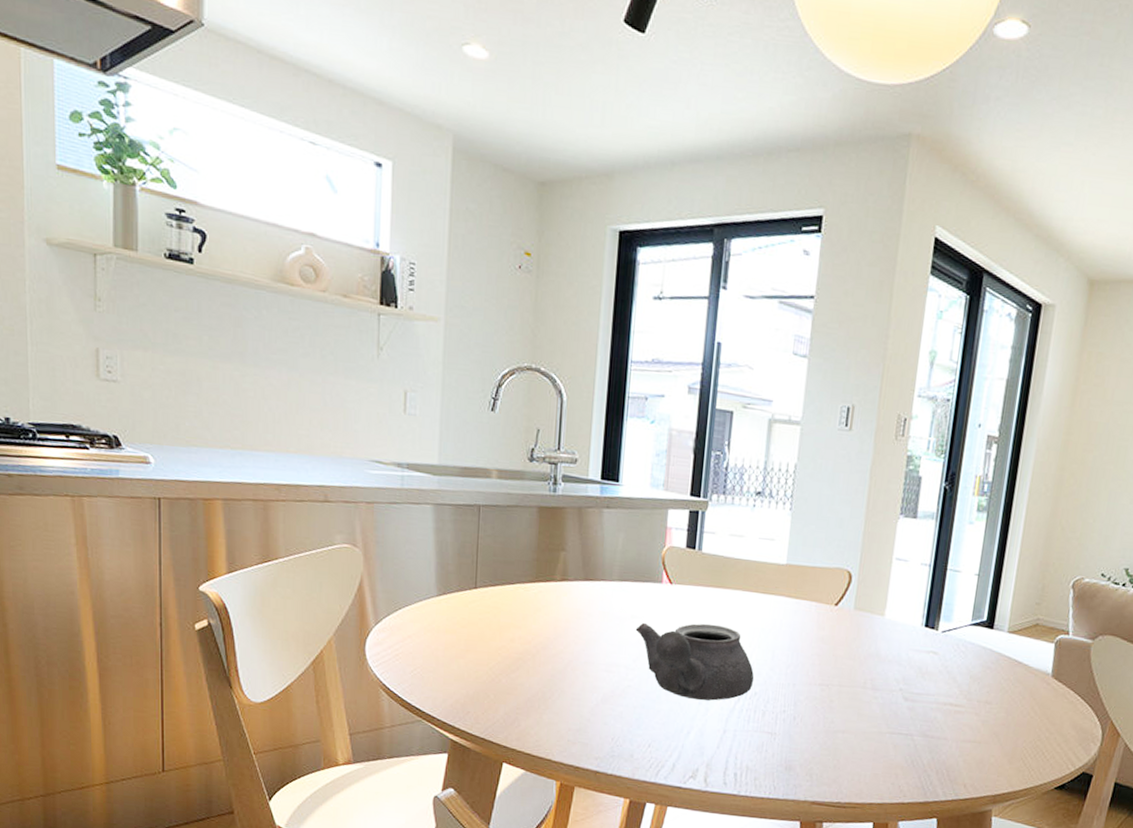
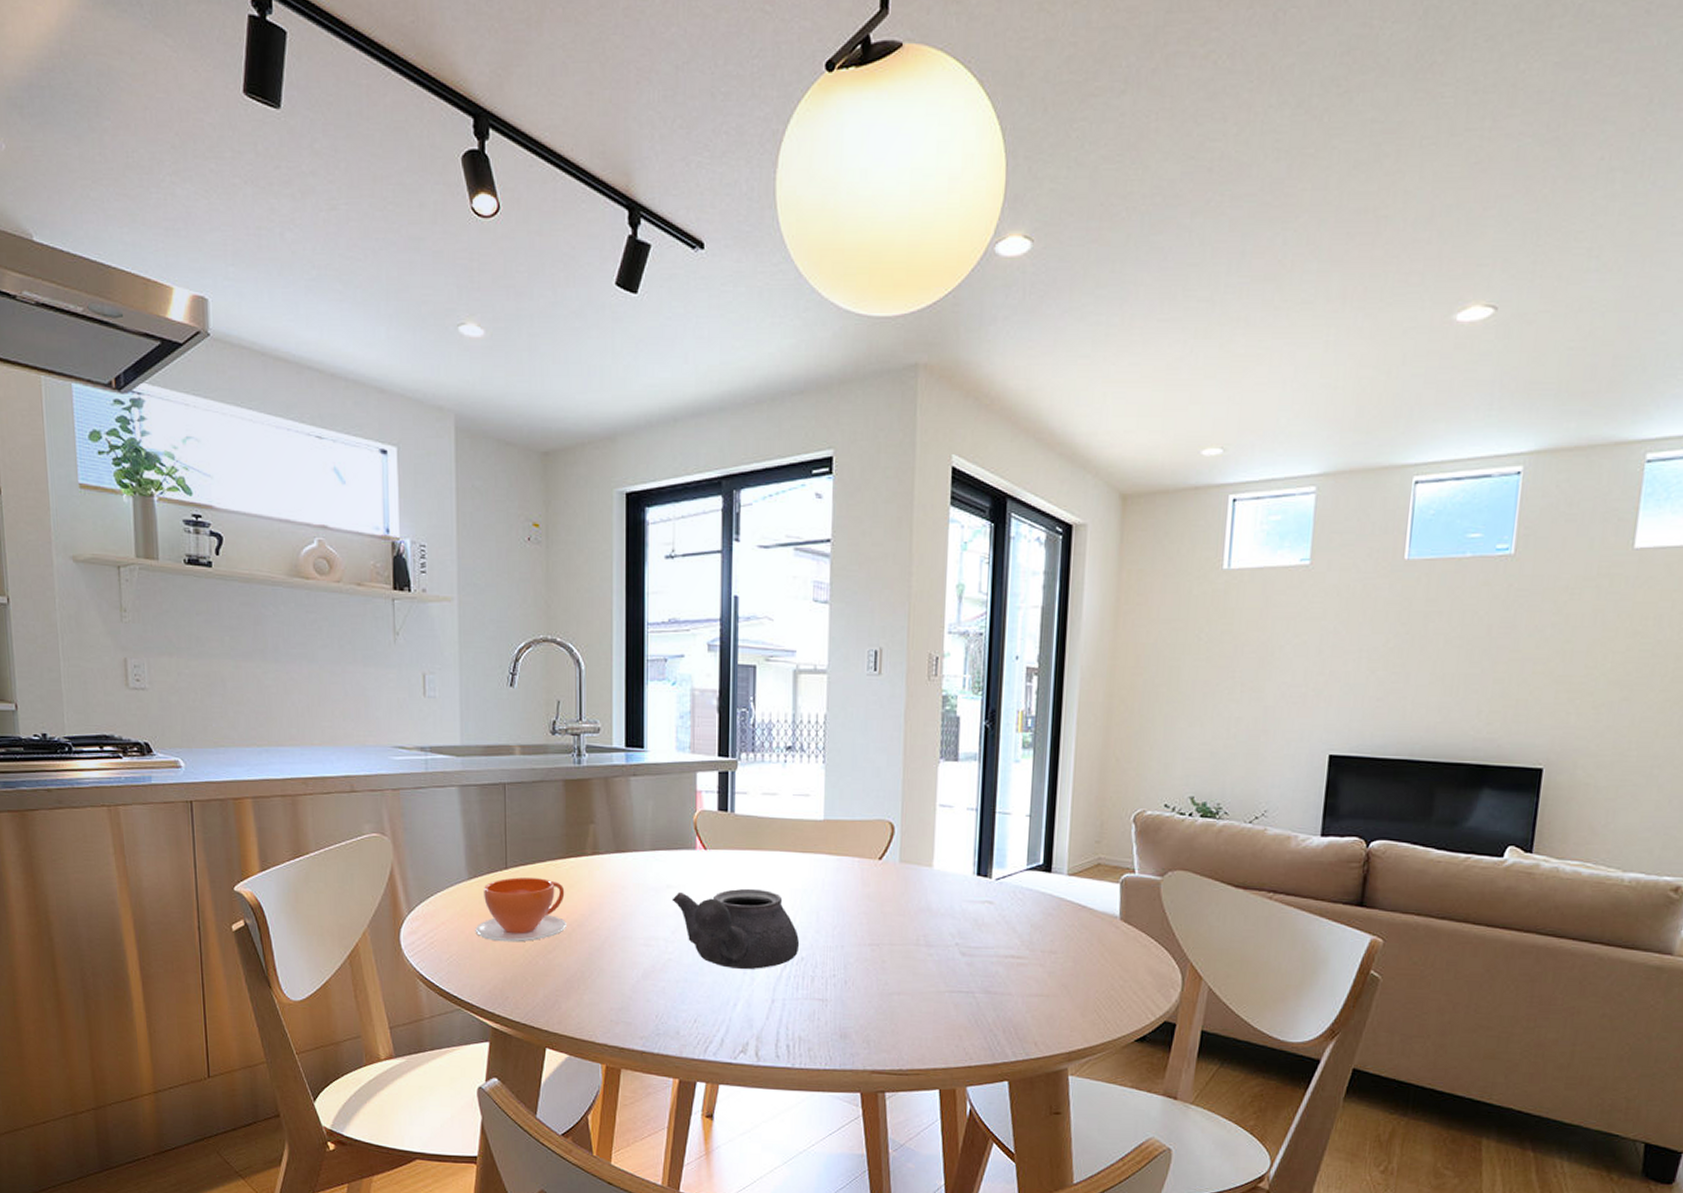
teacup: none [441,597,532,660] -> present [475,877,568,942]

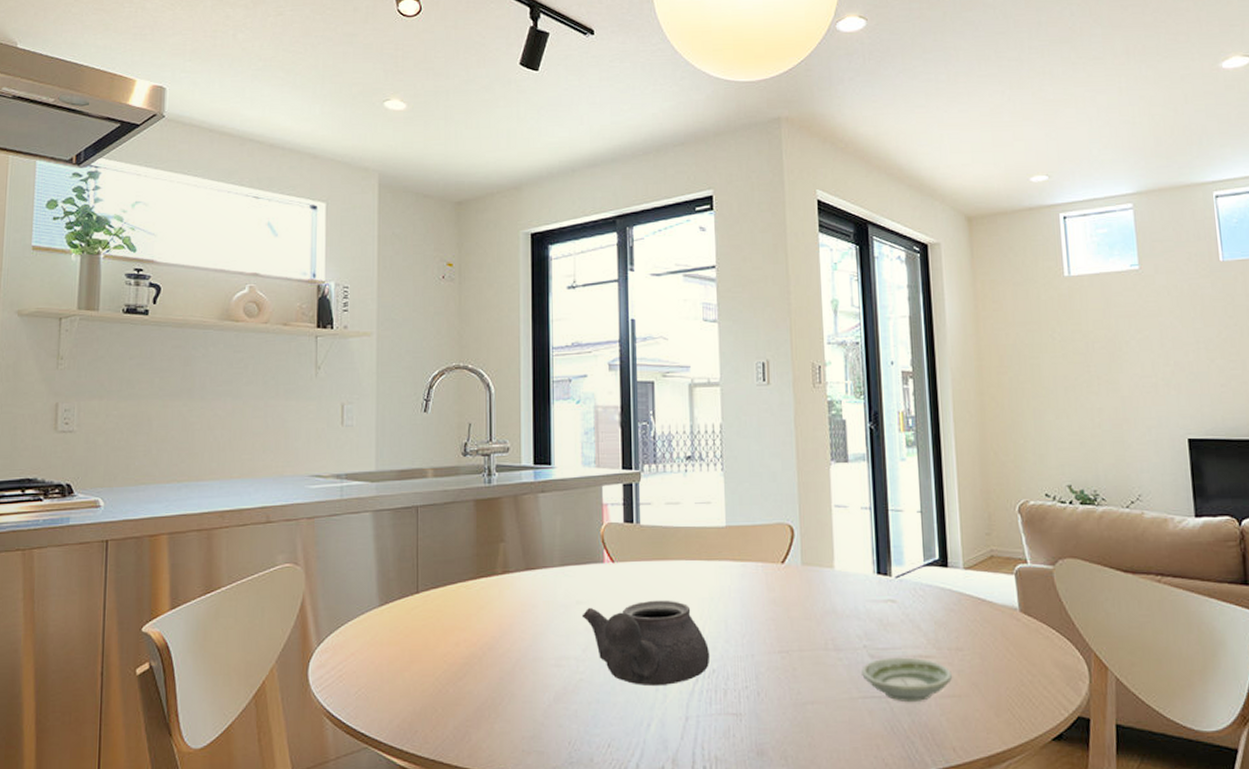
teacup: present [475,877,568,942] -> none [385,601,478,671]
saucer: none [951,956,1043,998] -> present [862,657,953,701]

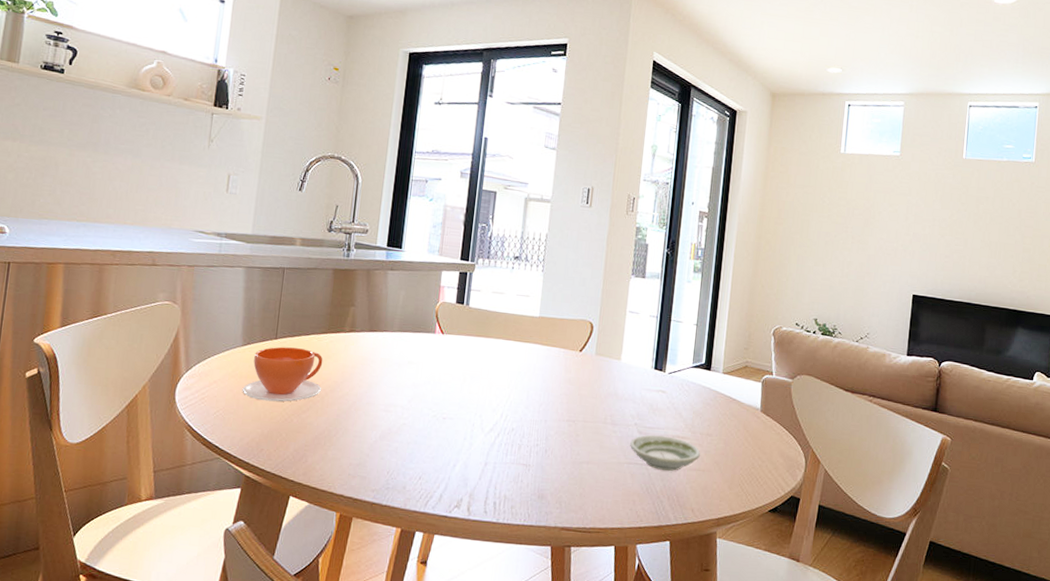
teacup: none [385,601,478,671] -> present [242,346,323,402]
teapot: present [581,600,710,687] -> none [411,368,512,436]

